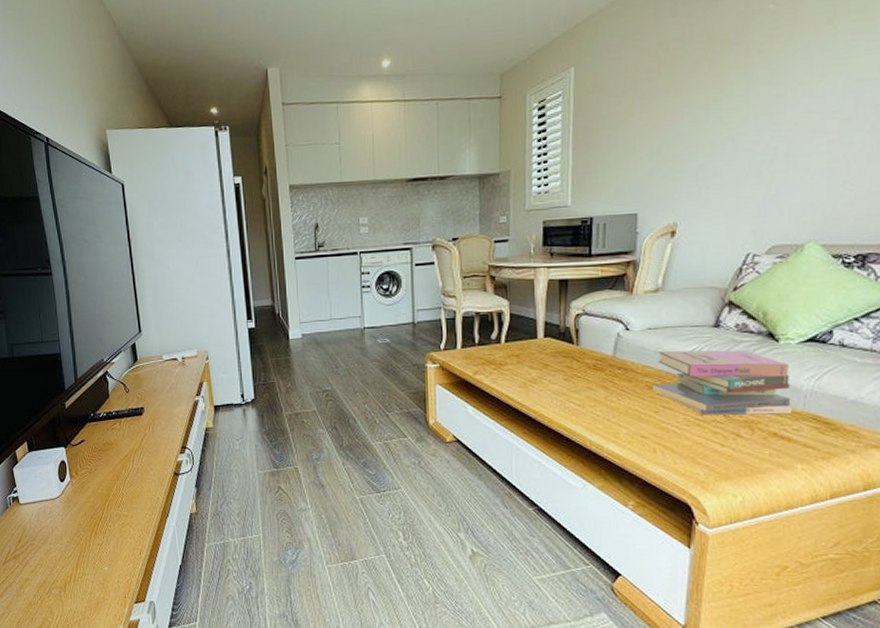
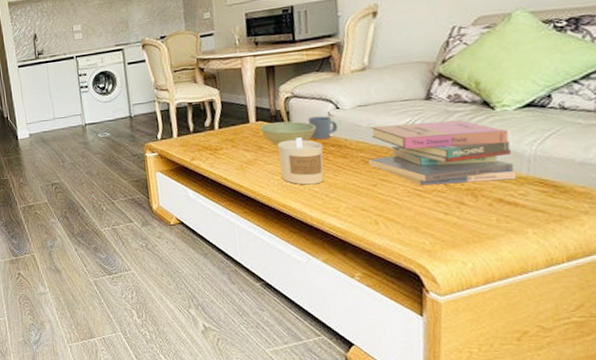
bowl: none [548,340,605,366] -> present [260,121,317,147]
candle: none [563,357,610,408] -> present [277,137,325,185]
mug: none [597,336,625,361] -> present [308,116,338,140]

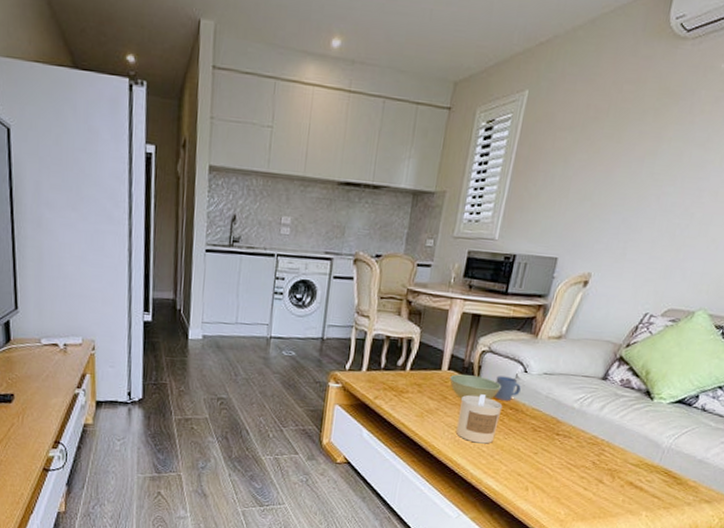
books: present [368,119,517,186] -> none [536,397,656,467]

